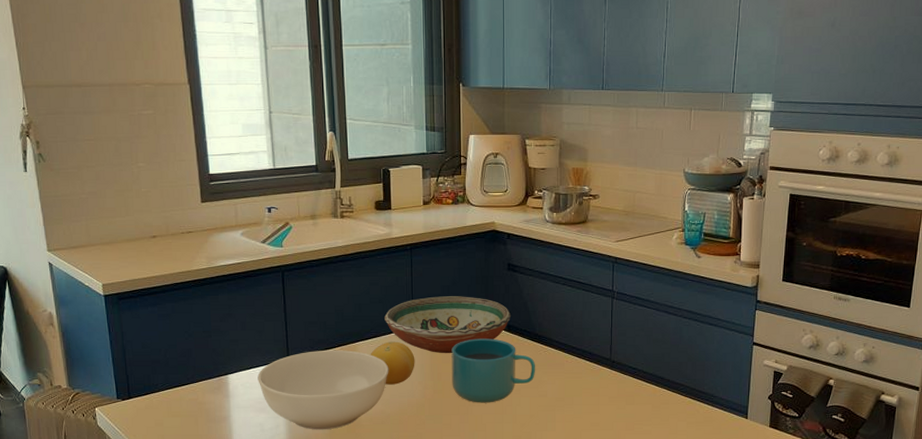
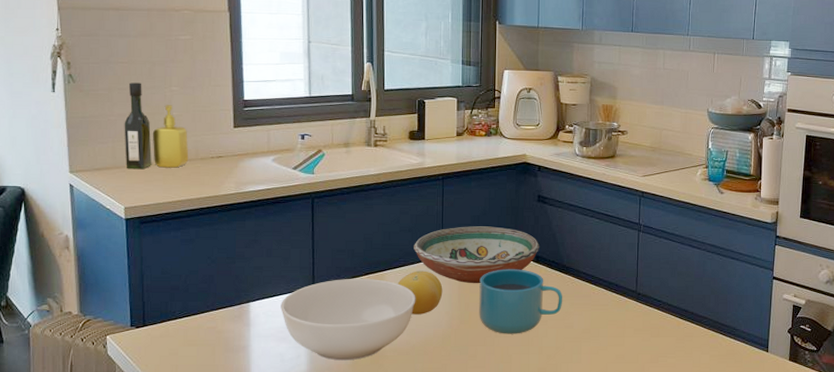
bottle: none [95,160,125,247] -> present [124,82,152,170]
soap dispenser: none [124,181,160,244] -> present [153,105,189,168]

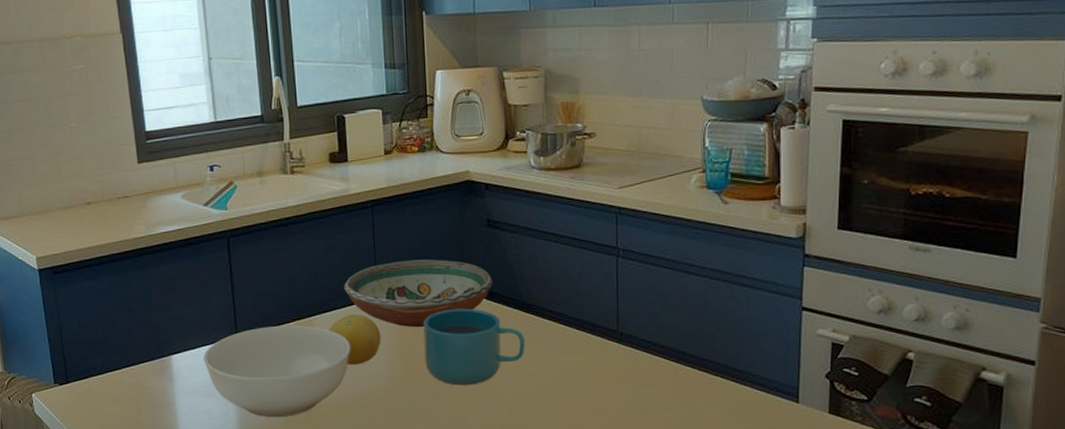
bottle: present [124,82,152,170] -> none [27,121,58,217]
soap dispenser: present [153,105,189,168] -> none [57,143,95,213]

